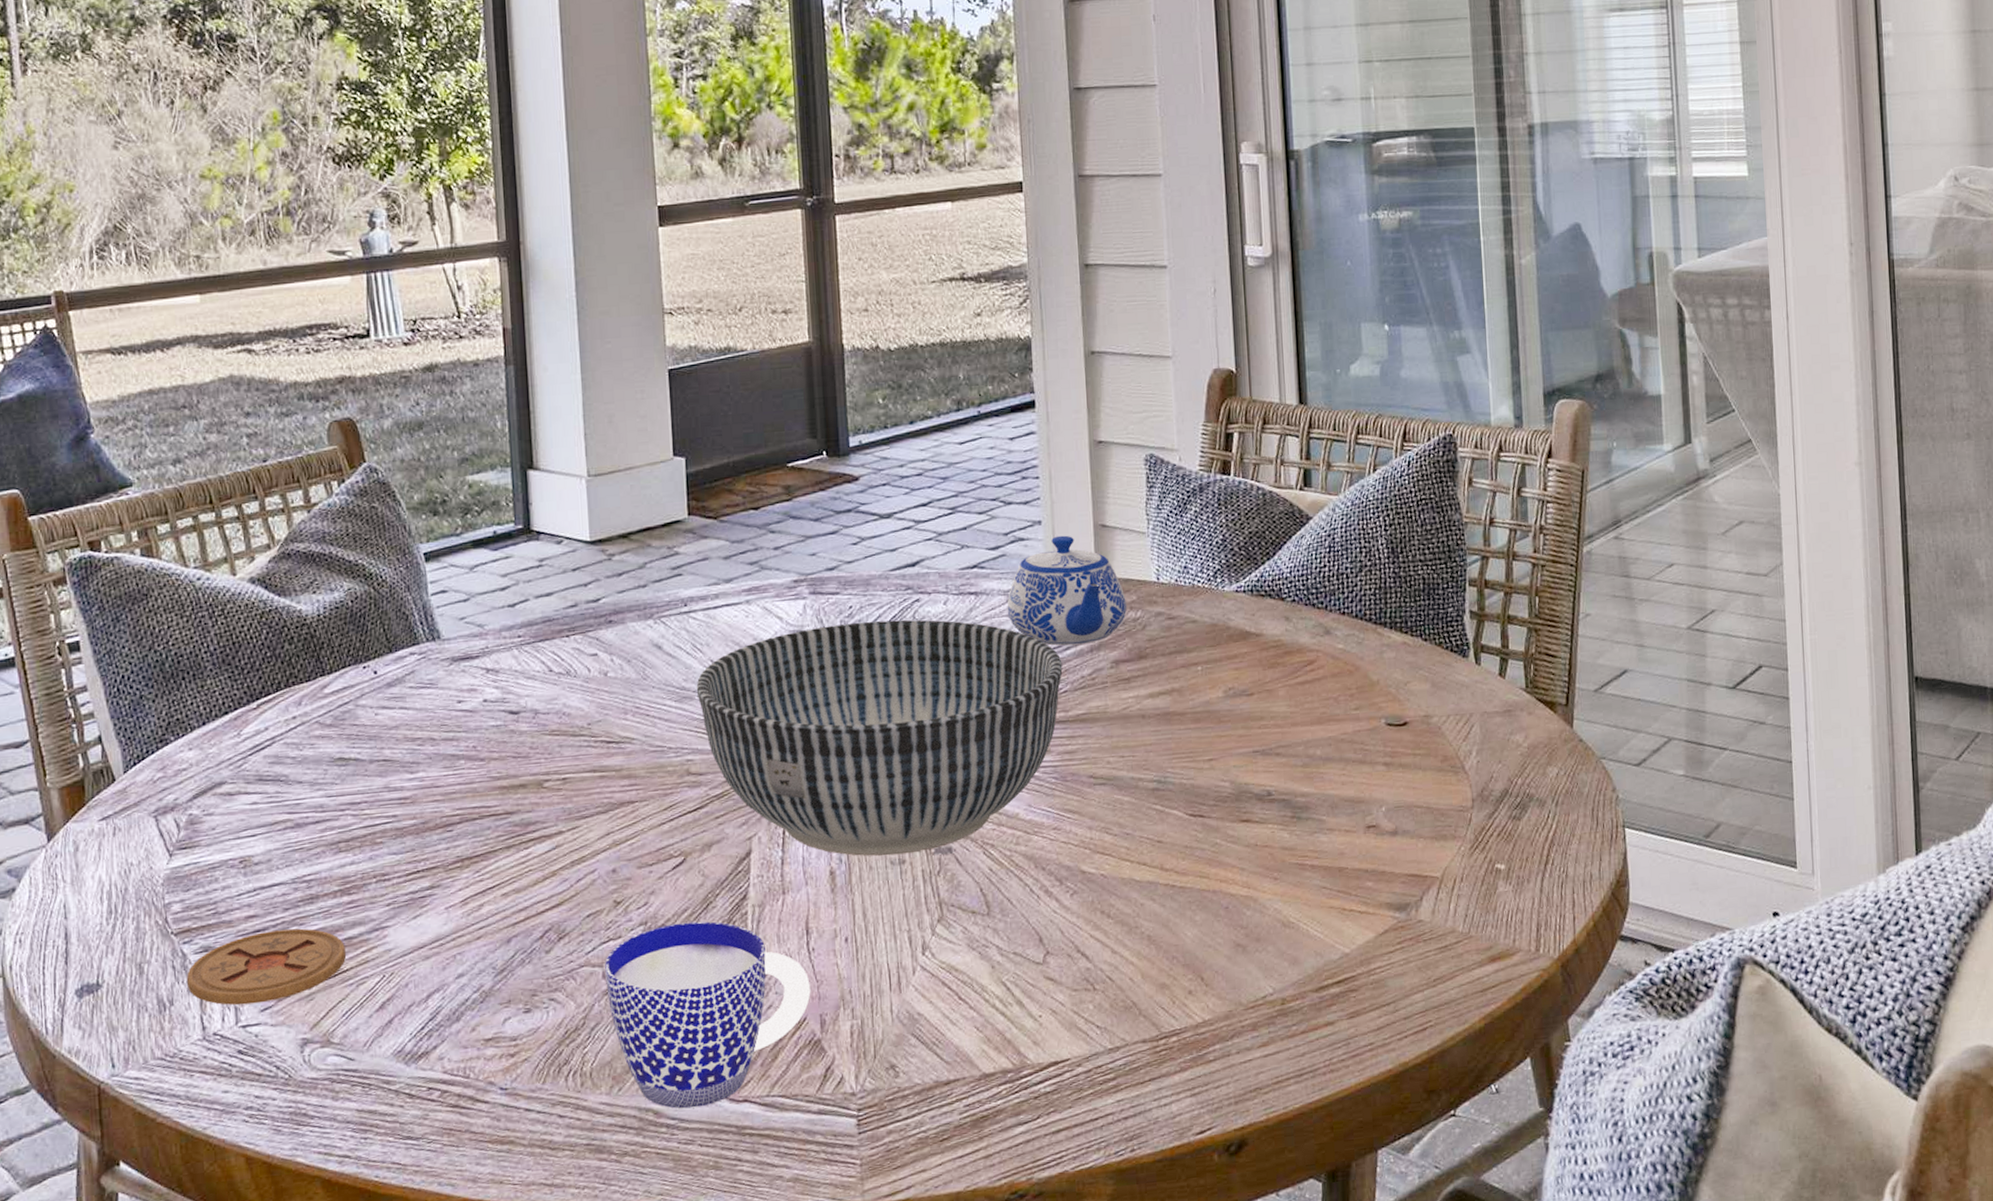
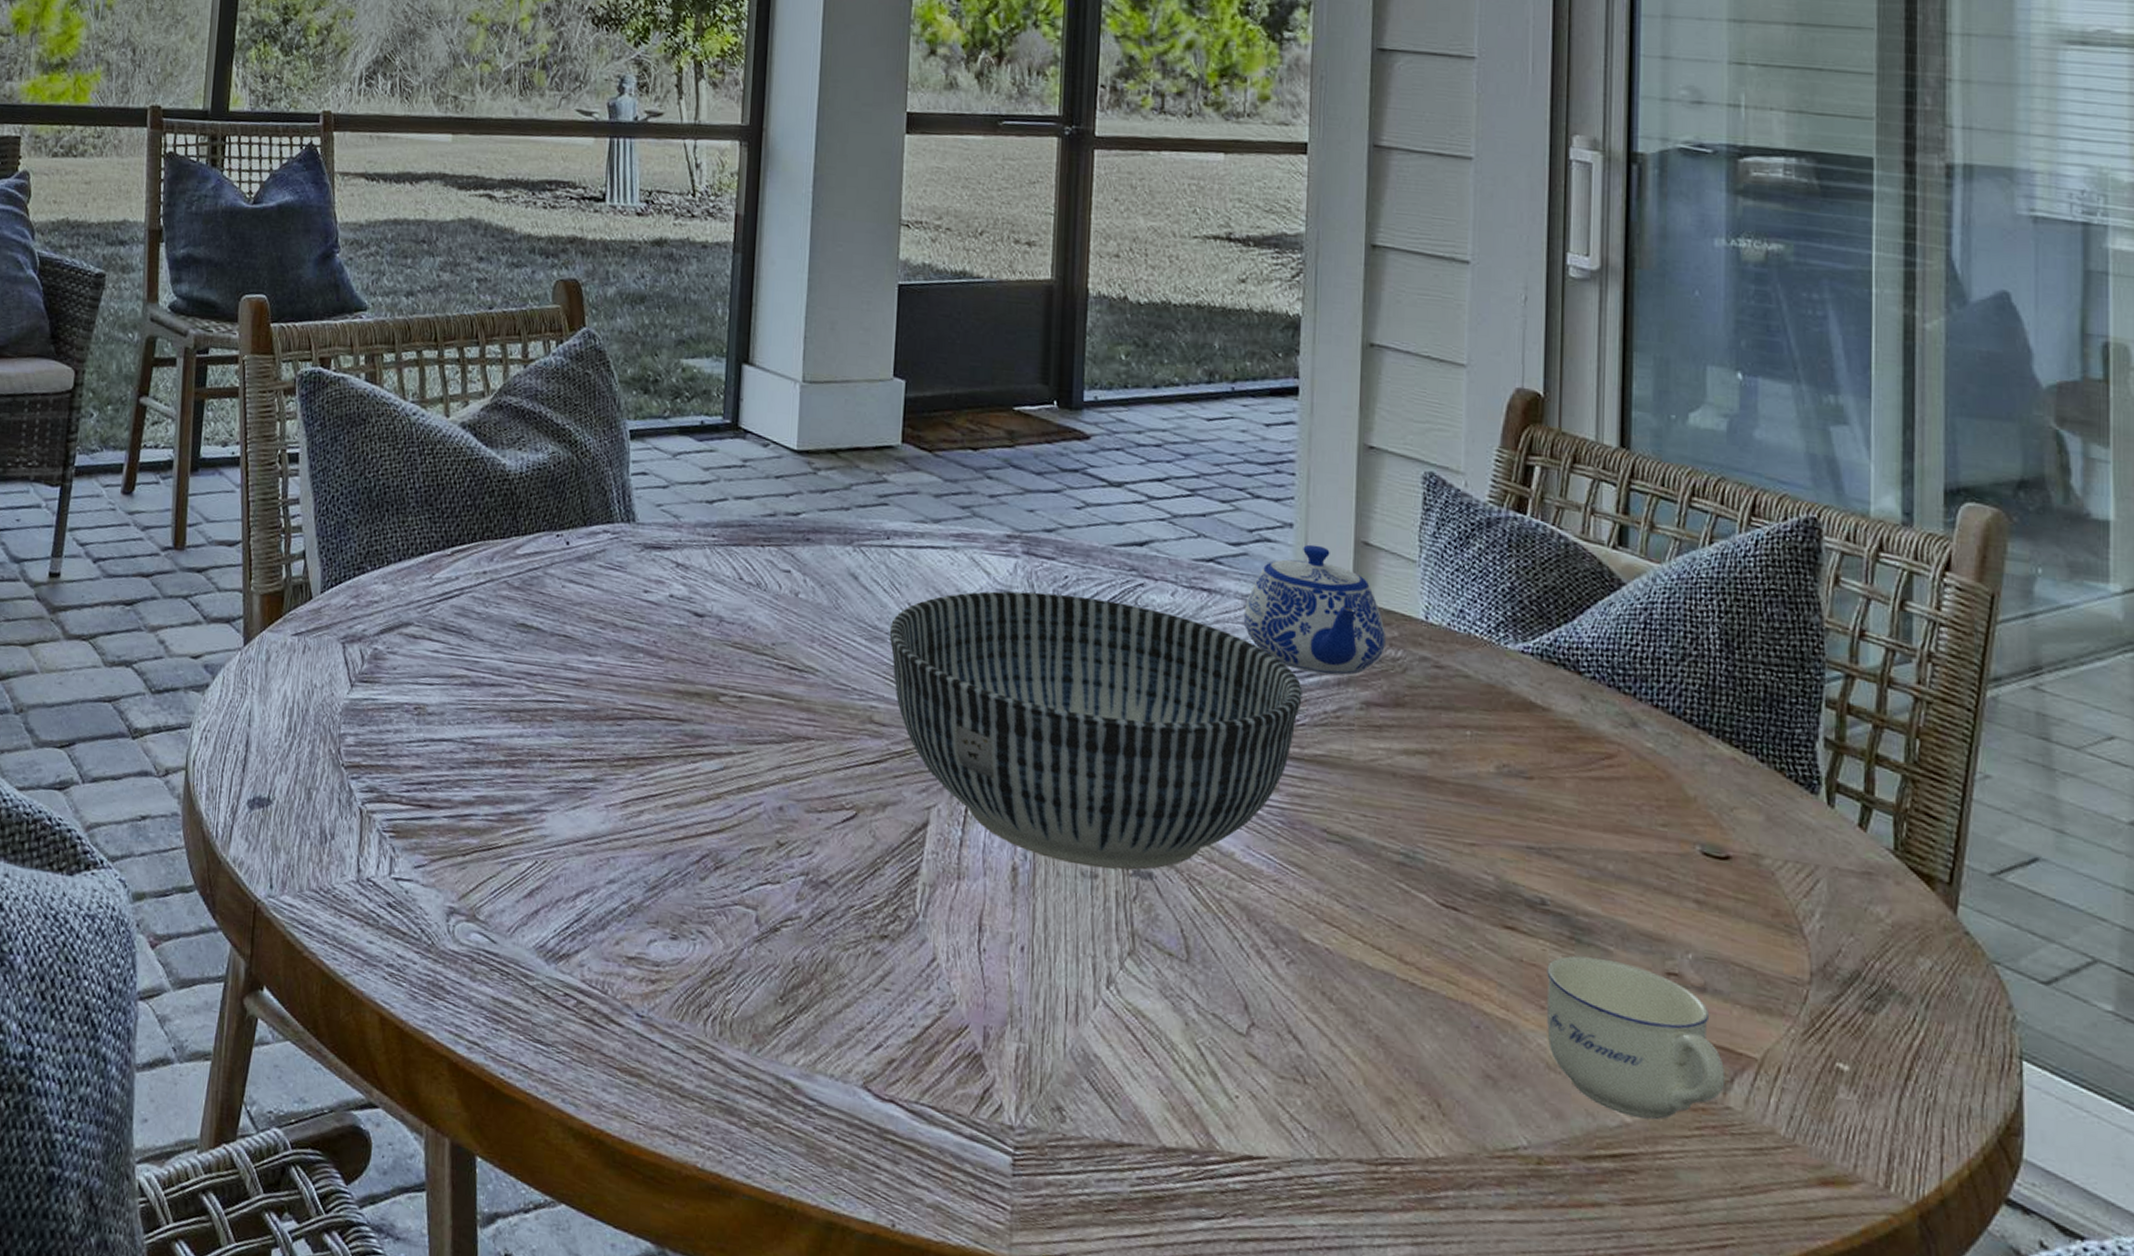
coaster: present [186,928,346,1006] -> none [349,785,503,860]
cup: present [605,921,811,1109] -> none [758,881,977,1095]
cup: none [1276,827,1417,948] -> present [1547,955,1726,1120]

